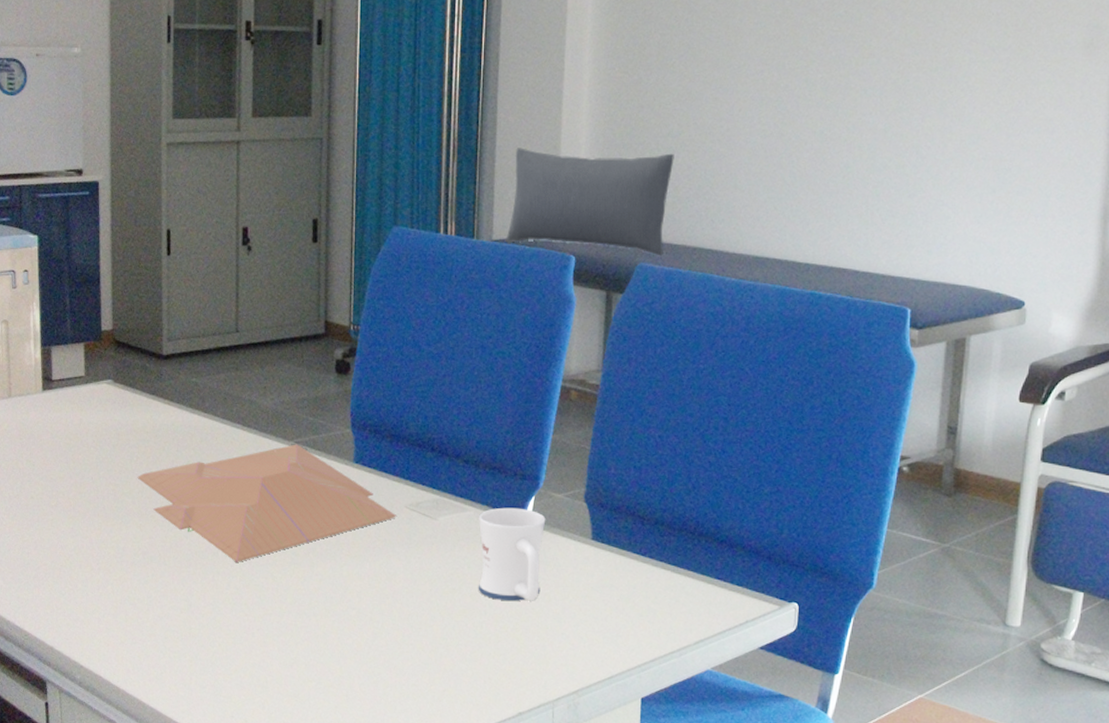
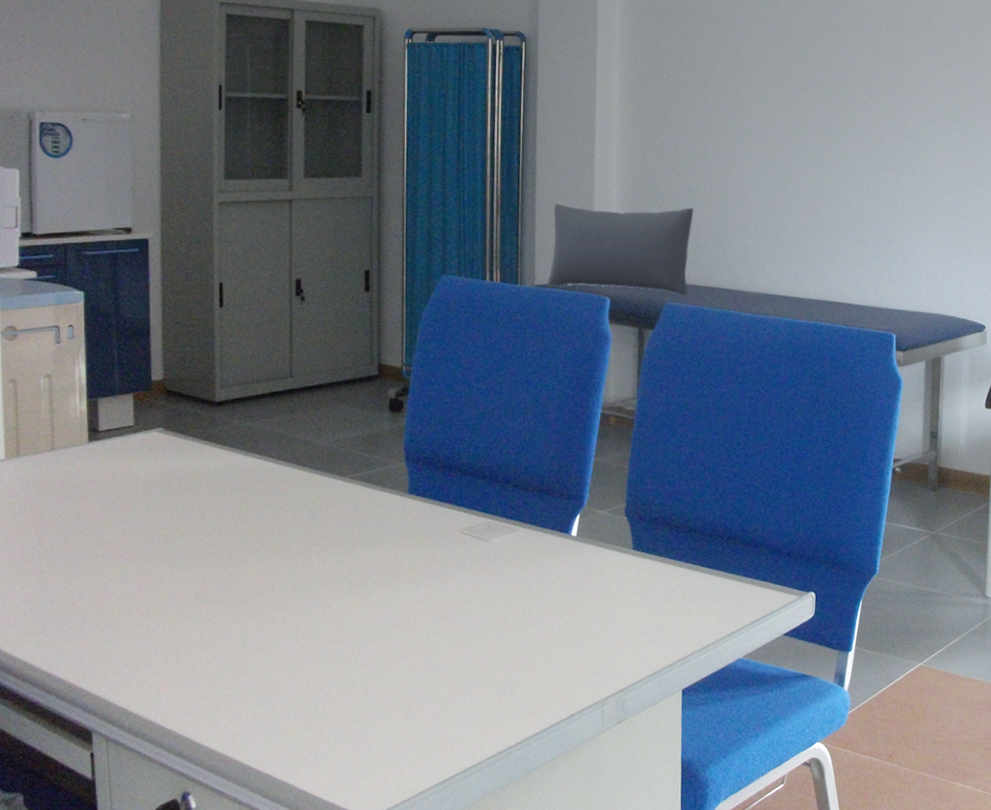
papers: present [137,444,397,562] -> none [189,479,451,596]
mug: present [478,507,546,601] -> none [528,525,591,612]

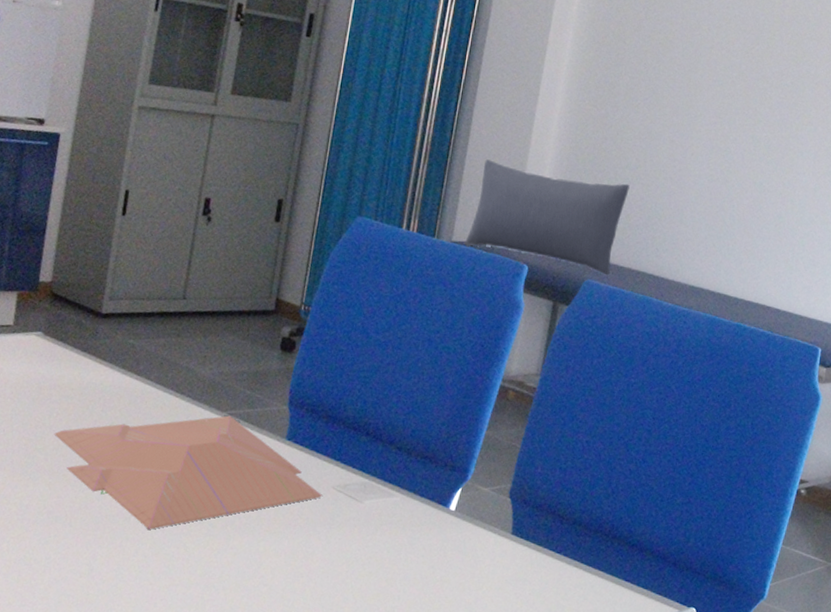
papers: none [189,479,451,596] -> present [54,415,323,530]

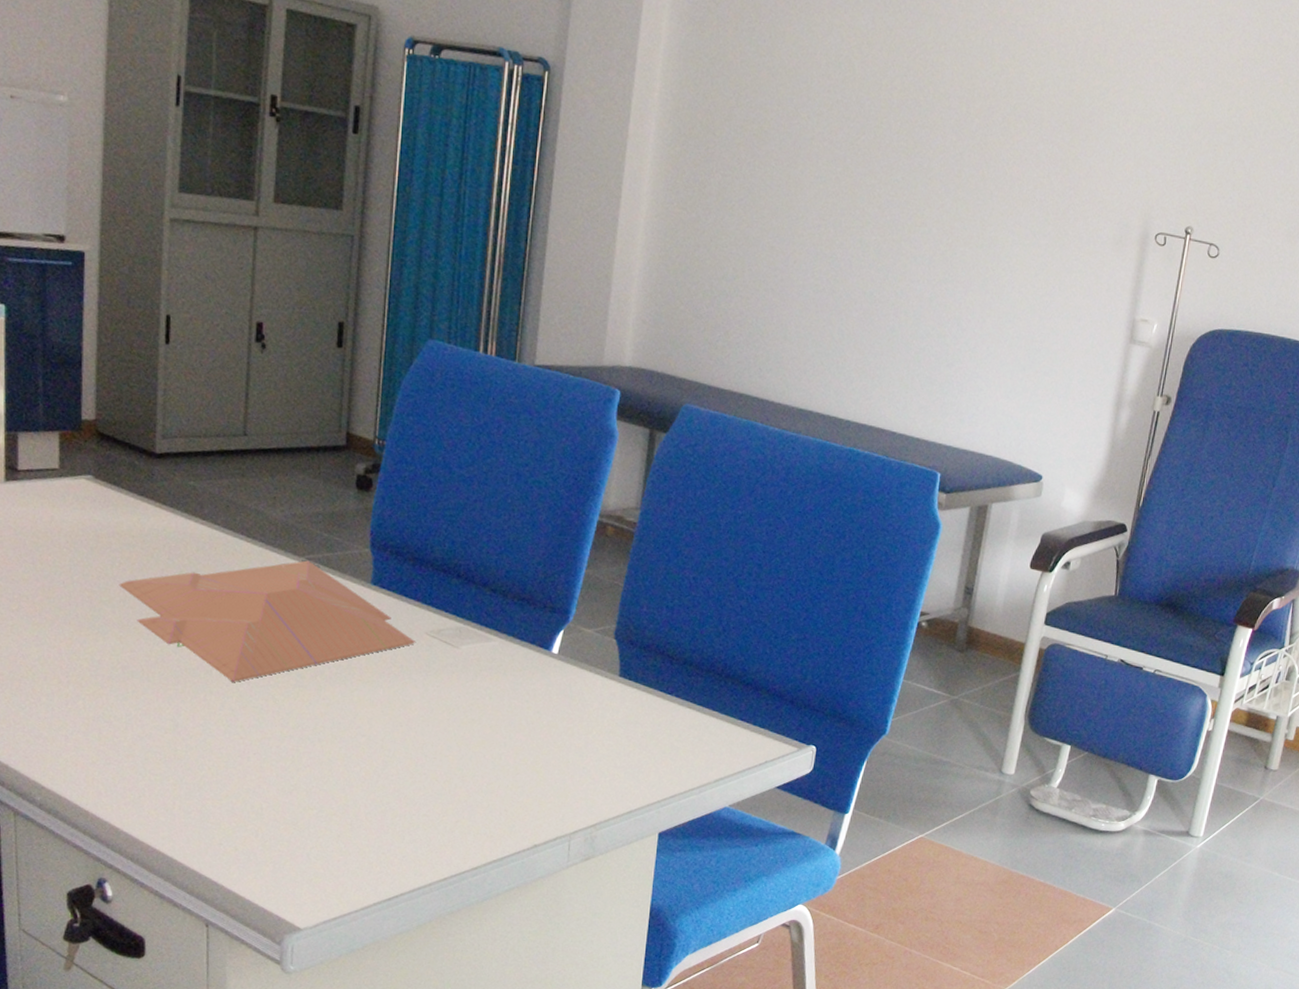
pillow: present [465,159,630,276] -> none [549,272,727,399]

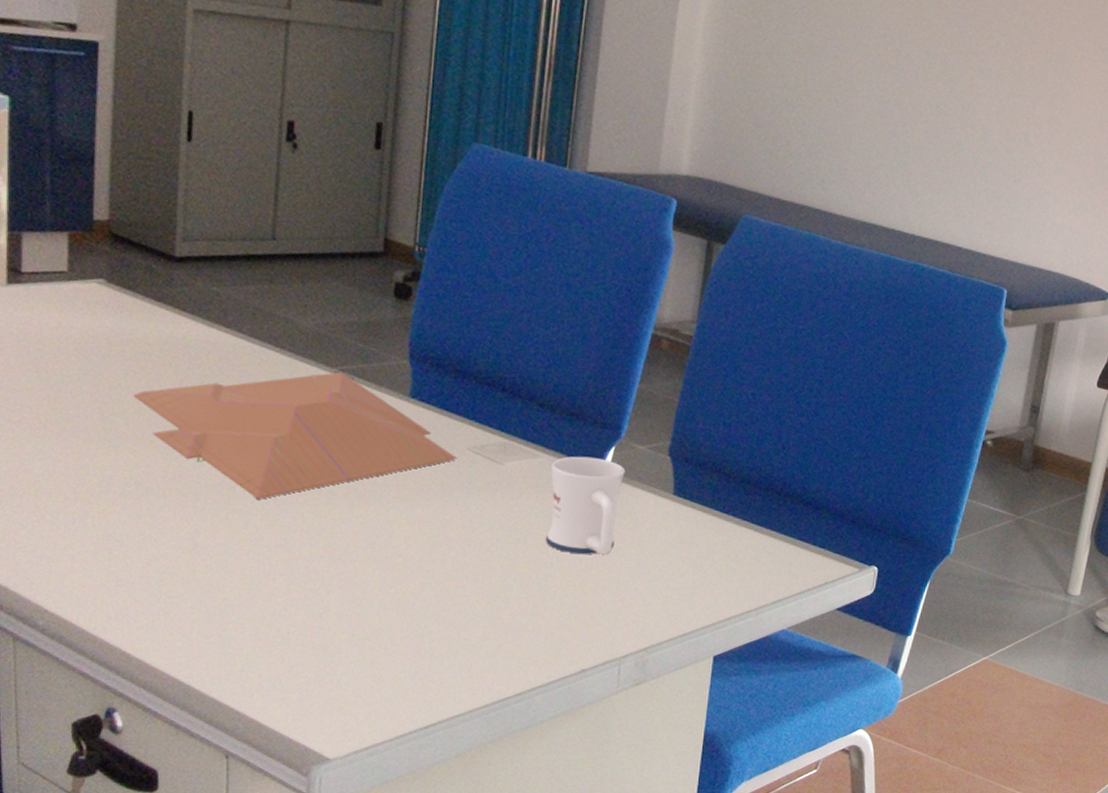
mug: none [498,639,574,735] -> present [545,456,626,555]

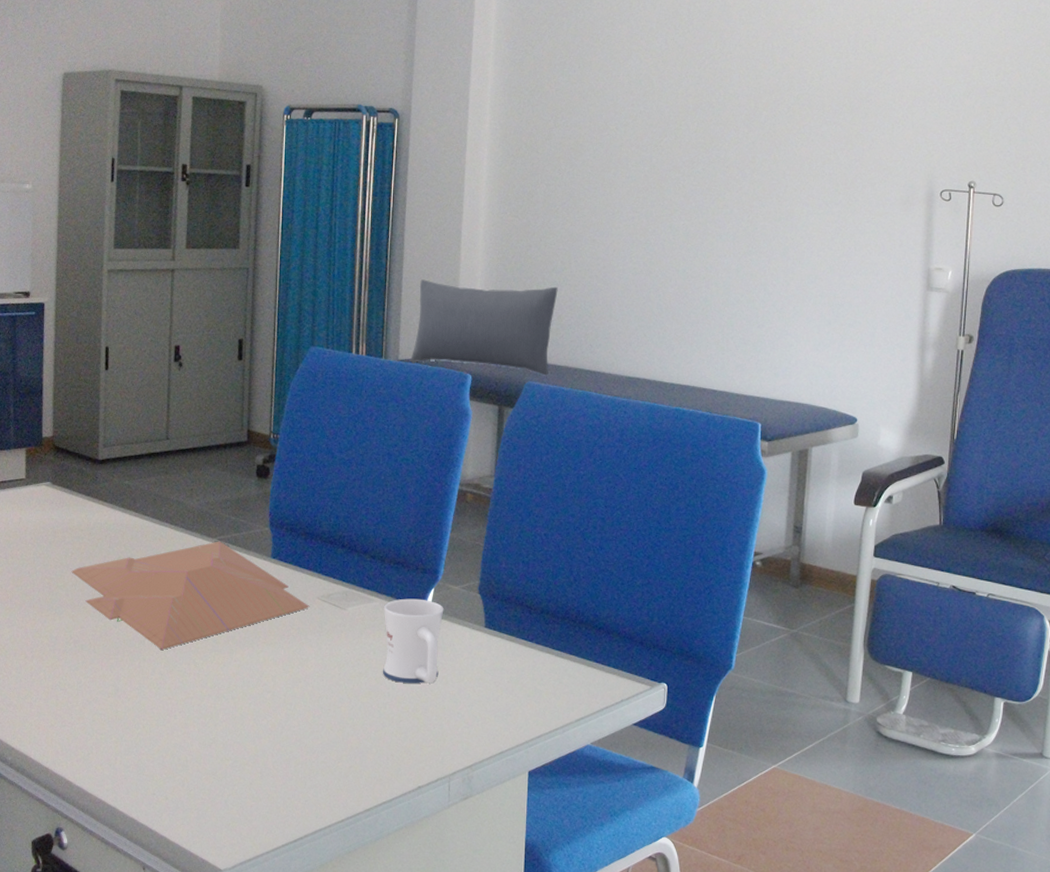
pillow: none [602,76,789,211] -> present [410,279,558,376]

